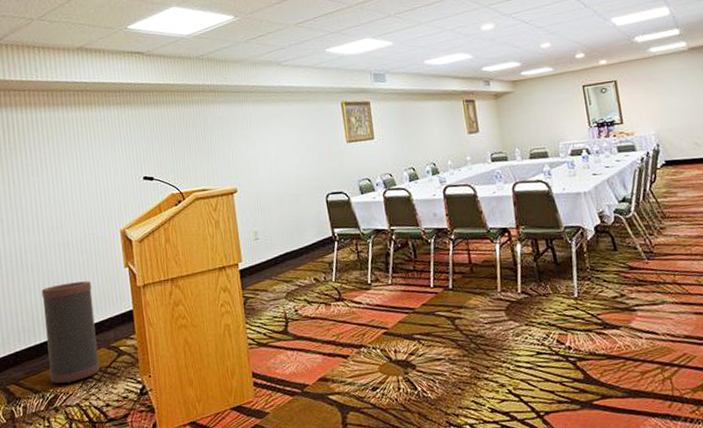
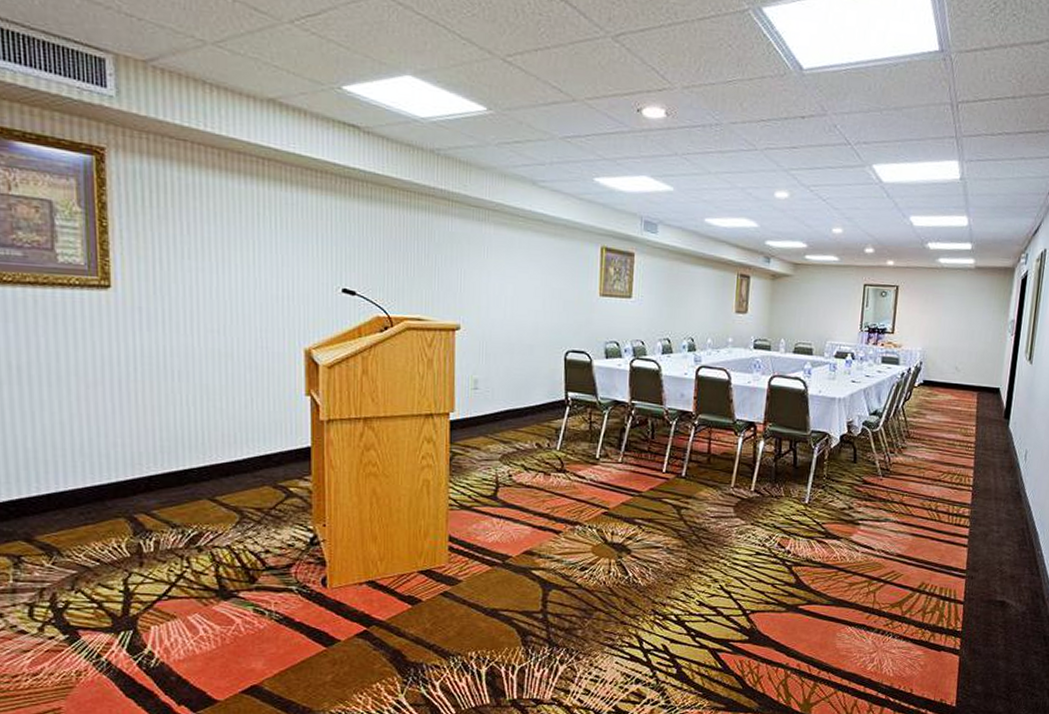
trash can: present [41,281,100,384] -> none [190,402,262,522]

